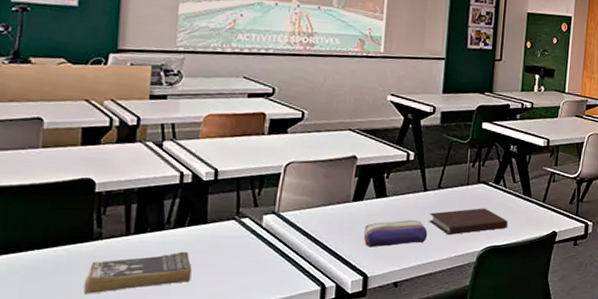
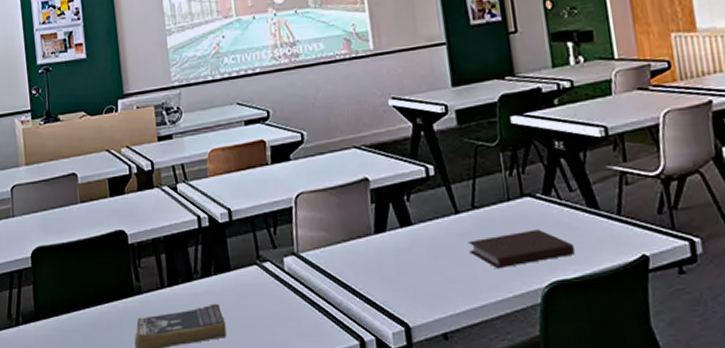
pencil case: present [363,220,428,248] -> none [394,252,472,290]

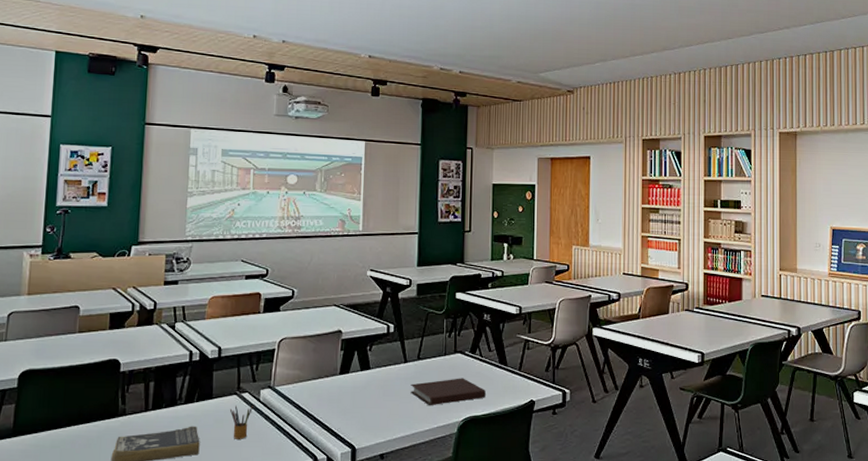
pencil box: none [253,277,279,318] -> present [230,405,254,439]

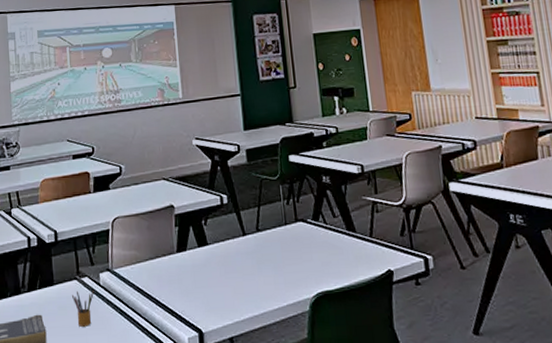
notebook: present [410,378,486,406] -> none [252,248,336,282]

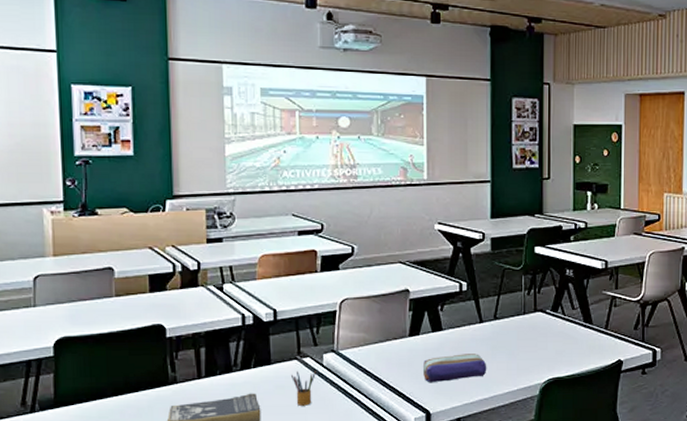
pencil case: none [192,268,255,301] -> present [422,354,487,383]

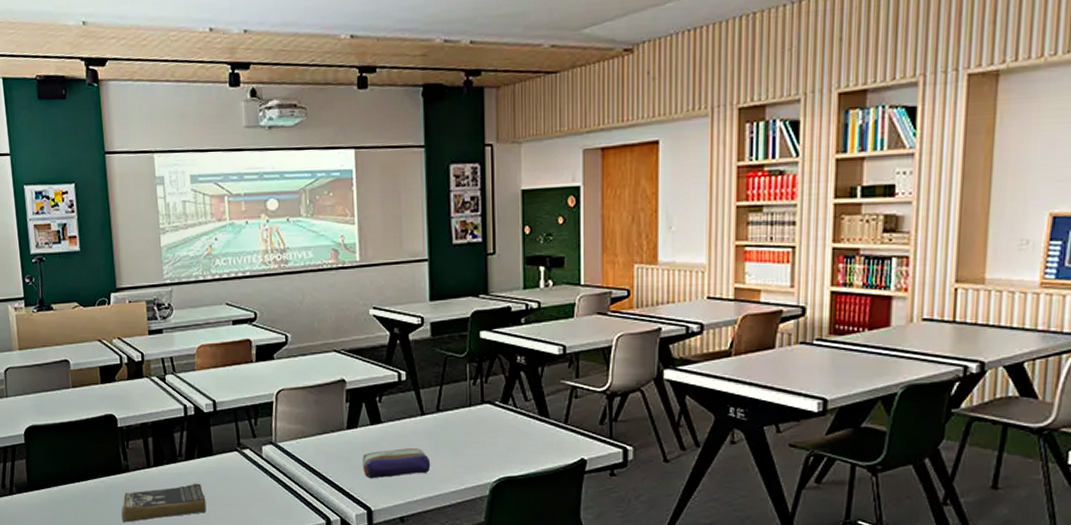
pencil box: present [291,370,317,406] -> none [233,462,257,498]

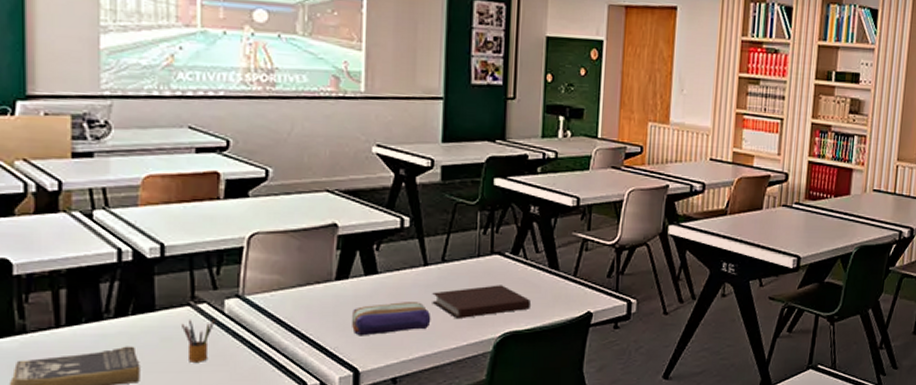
pencil box: none [233,462,257,498] -> present [182,319,216,362]
notebook: none [430,432,523,465] -> present [432,285,530,320]

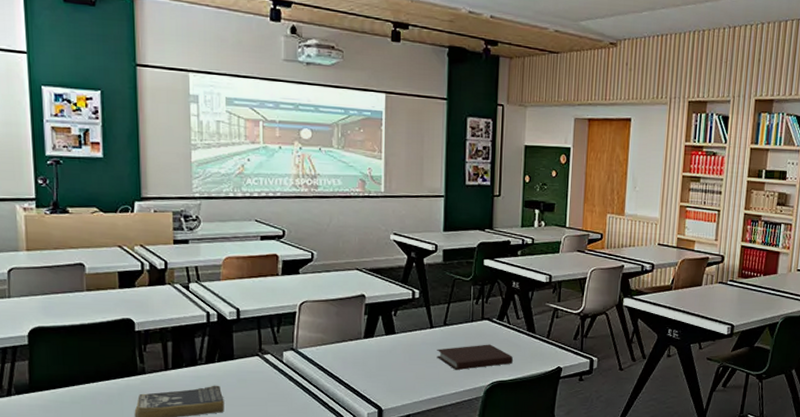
pencil box: present [182,319,216,362] -> none [253,366,277,399]
pencil case: present [351,302,431,336] -> none [375,356,436,382]

